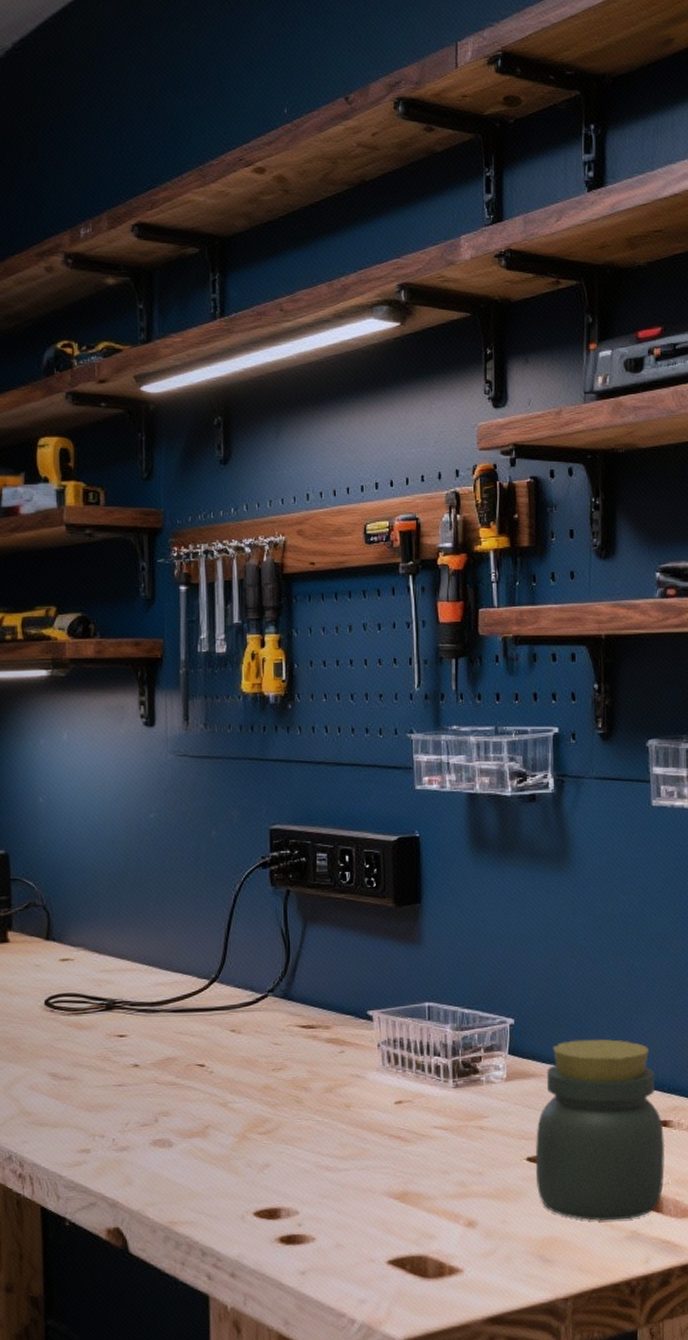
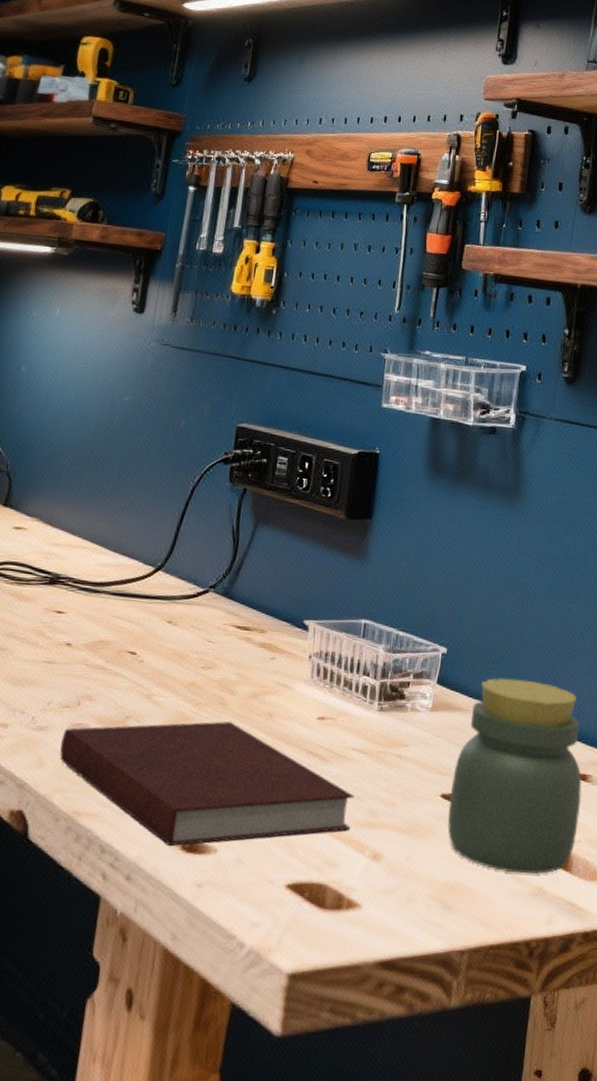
notebook: none [145,1118,443,1242] -> present [59,721,355,847]

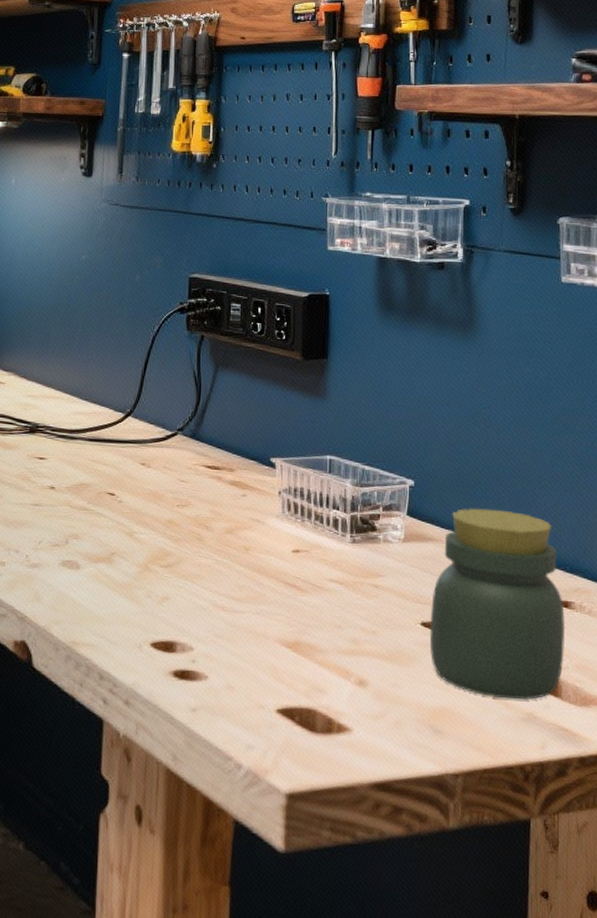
notebook: present [59,721,355,847] -> none [54,556,335,674]

